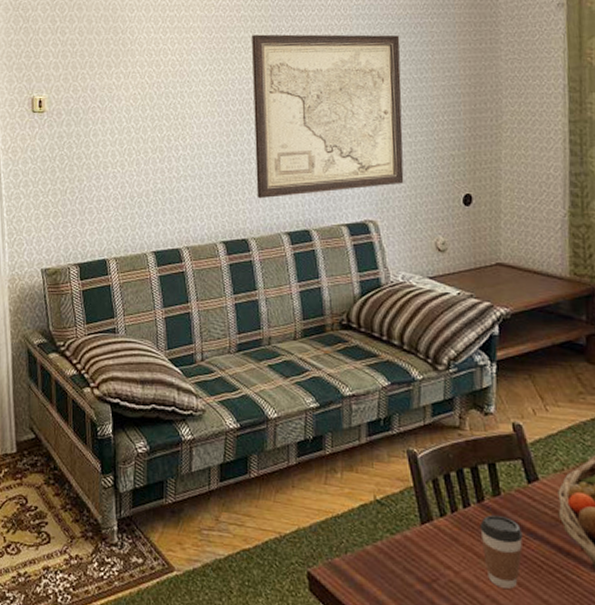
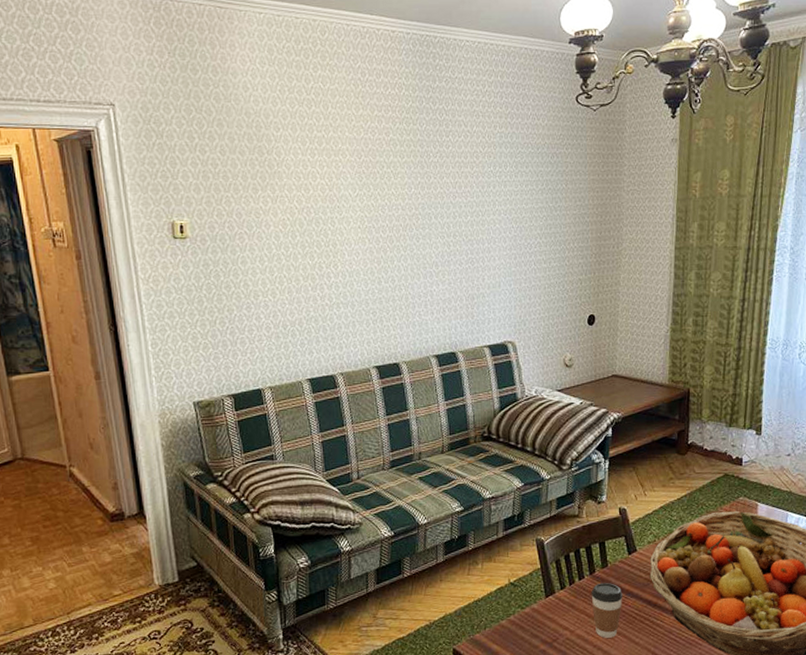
wall art: present [252,34,404,199] -> none [401,159,539,324]

